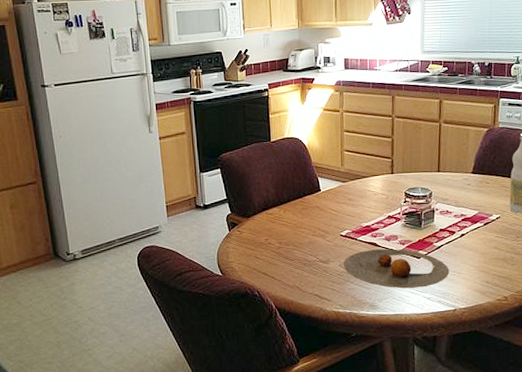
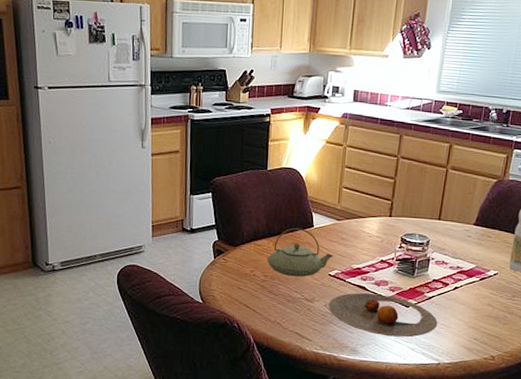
teapot: none [280,193,343,241] -> present [267,227,333,277]

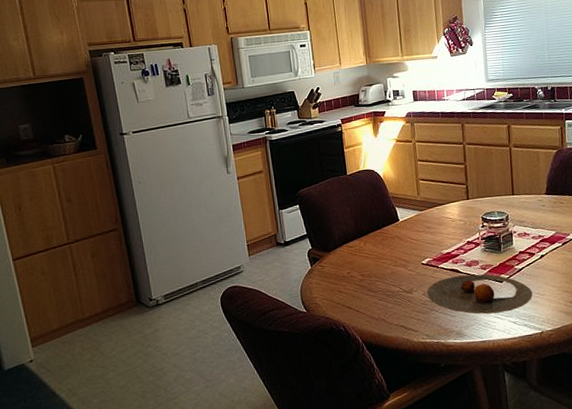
teapot: present [267,227,333,277] -> none [361,224,423,272]

